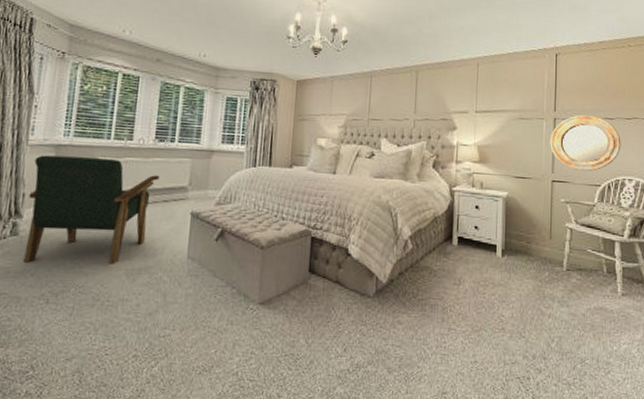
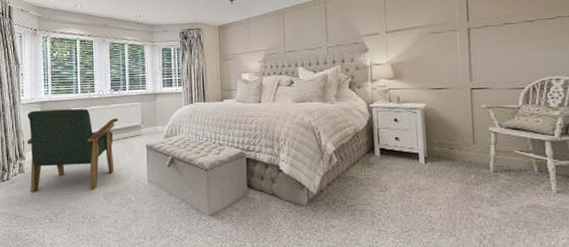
home mirror: present [550,114,621,171] -> none [465,20,545,76]

